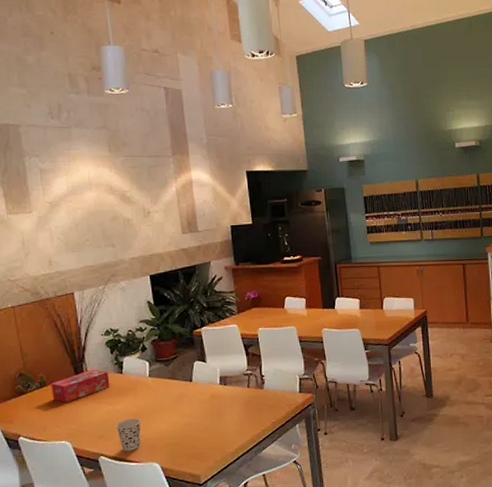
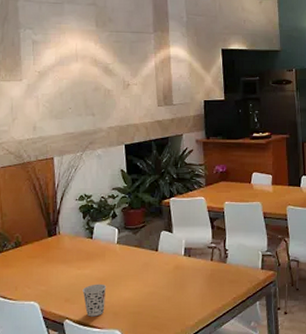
tissue box: present [50,369,110,403] -> none [25,233,80,264]

